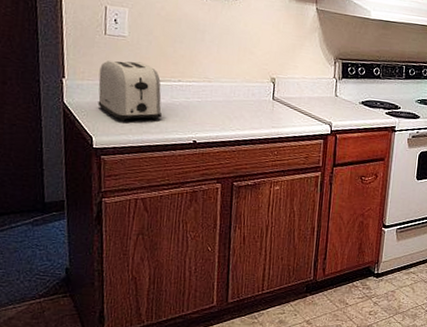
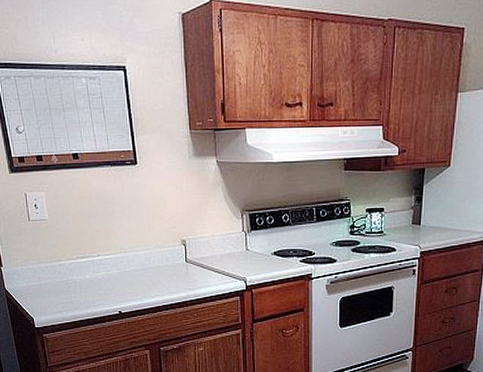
toaster: present [98,60,162,122] -> none [29,242,88,301]

